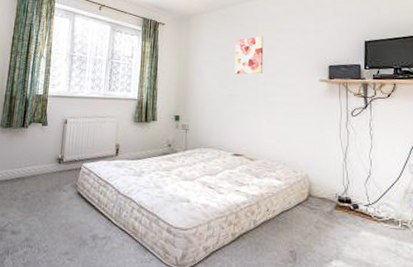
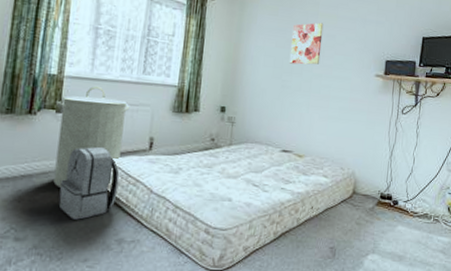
laundry hamper: none [41,102,99,188] -> present [53,85,130,188]
backpack: none [45,153,92,217] -> present [59,146,120,220]

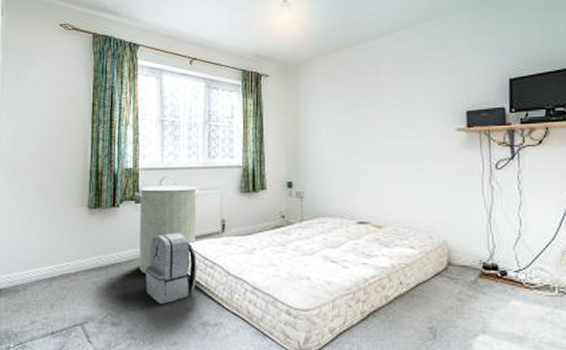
wall art: present [289,22,324,65] -> none [352,81,388,129]

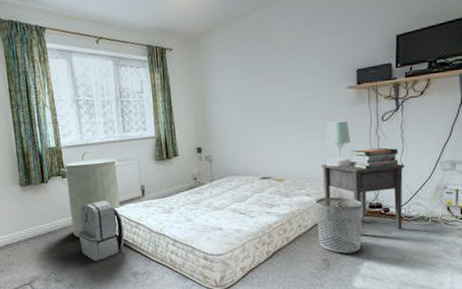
waste bin: none [420,252,475,323] -> present [316,197,363,254]
nightstand: none [426,212,524,301] -> present [320,161,405,235]
table lamp: none [432,165,461,217] -> present [326,121,351,167]
book stack: none [460,199,517,223] -> present [350,147,399,169]

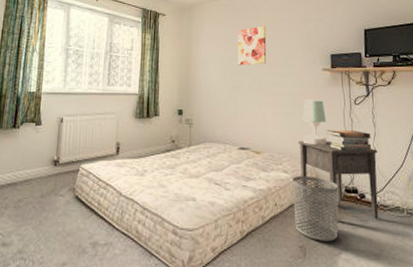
laundry hamper: present [59,150,120,238] -> none [34,99,98,194]
backpack: present [78,200,125,261] -> none [39,153,91,224]
wall art: none [252,46,286,95] -> present [237,25,267,66]

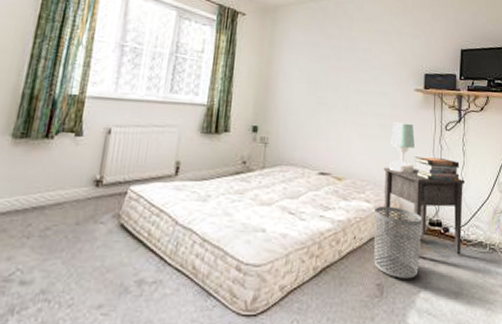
wall art: present [237,25,267,66] -> none [324,36,358,80]

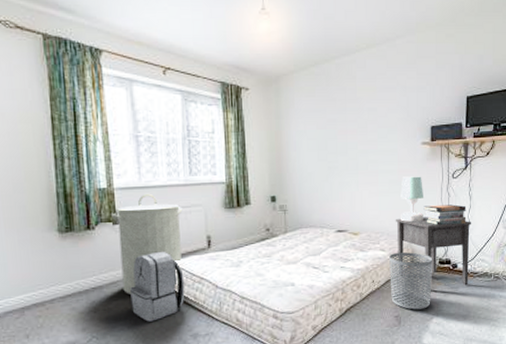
laundry hamper: none [68,106,156,220] -> present [110,193,183,294]
backpack: none [73,172,142,258] -> present [129,251,185,322]

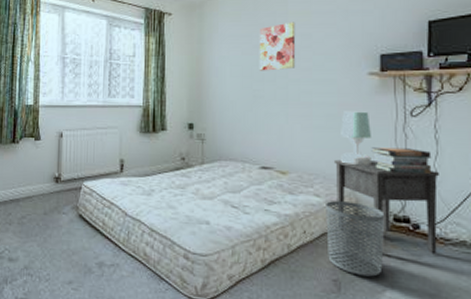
laundry hamper: present [110,193,183,294] -> none [33,112,99,211]
backpack: present [129,251,185,322] -> none [42,170,95,242]
wall art: none [331,97,364,144] -> present [259,22,296,71]

